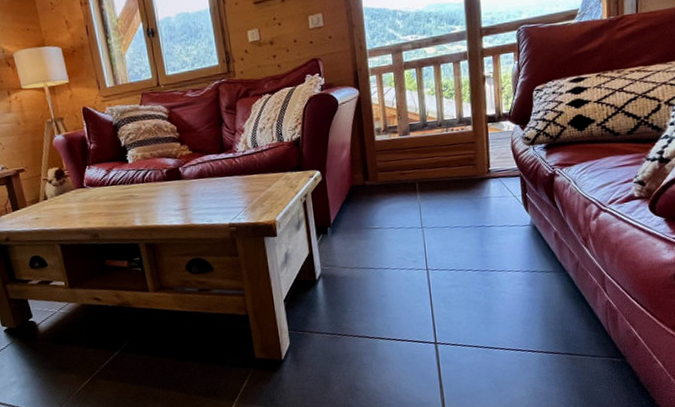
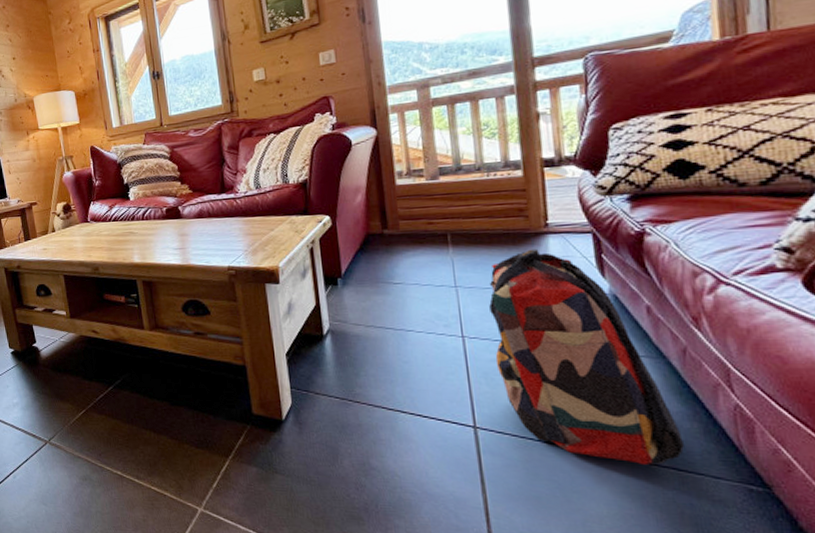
backpack: none [447,191,575,355] -> present [489,249,684,466]

